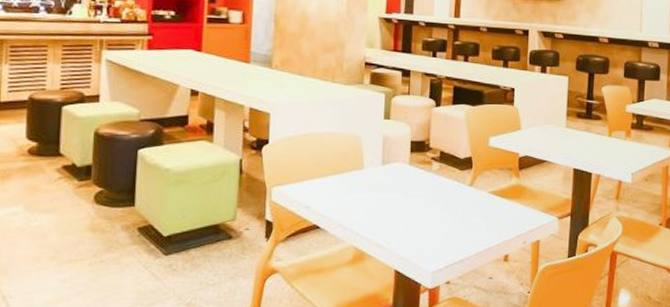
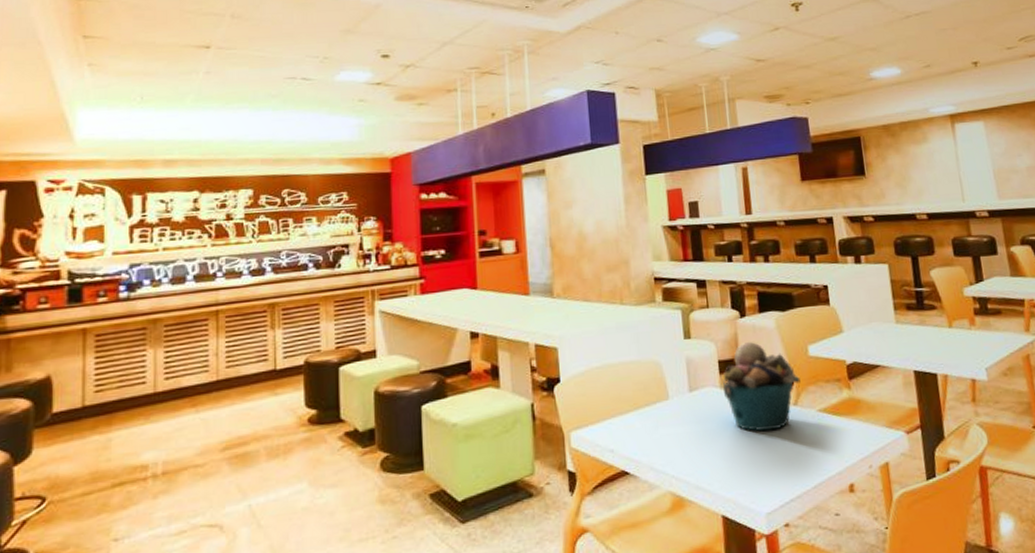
bucket: none [411,127,479,205] -> present [722,341,801,431]

